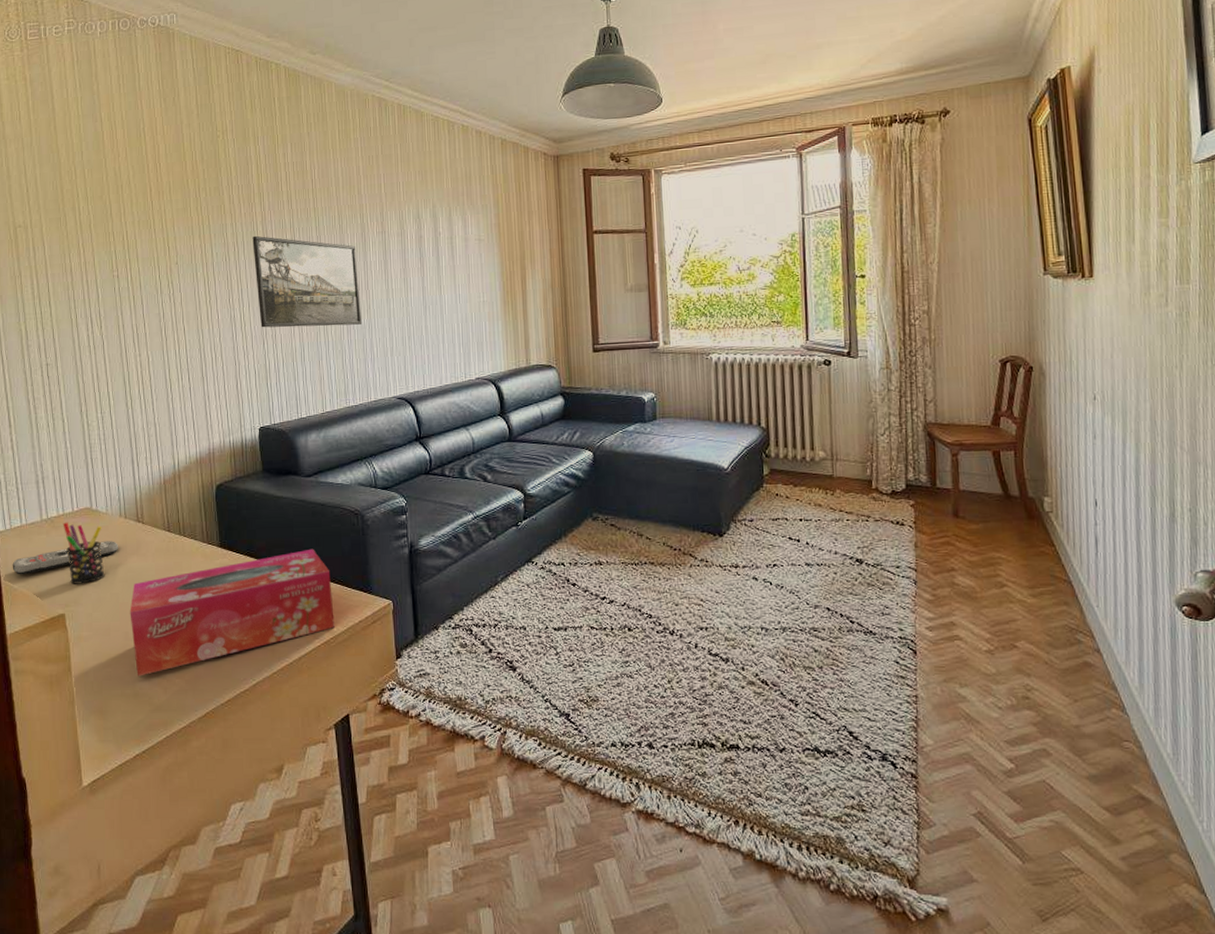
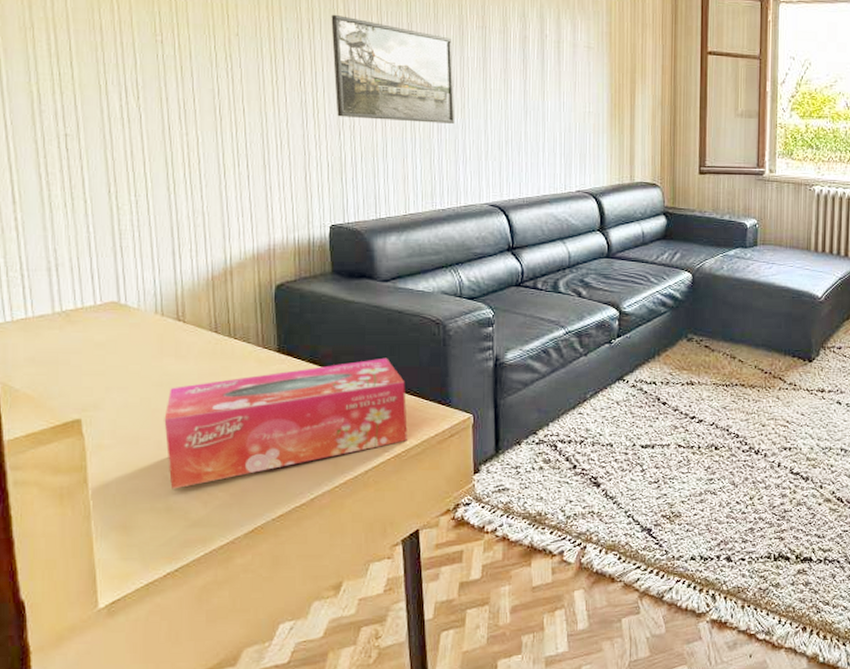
remote control: present [12,541,118,575] -> none [13,340,152,374]
pen holder: present [63,522,105,584] -> none [81,317,134,387]

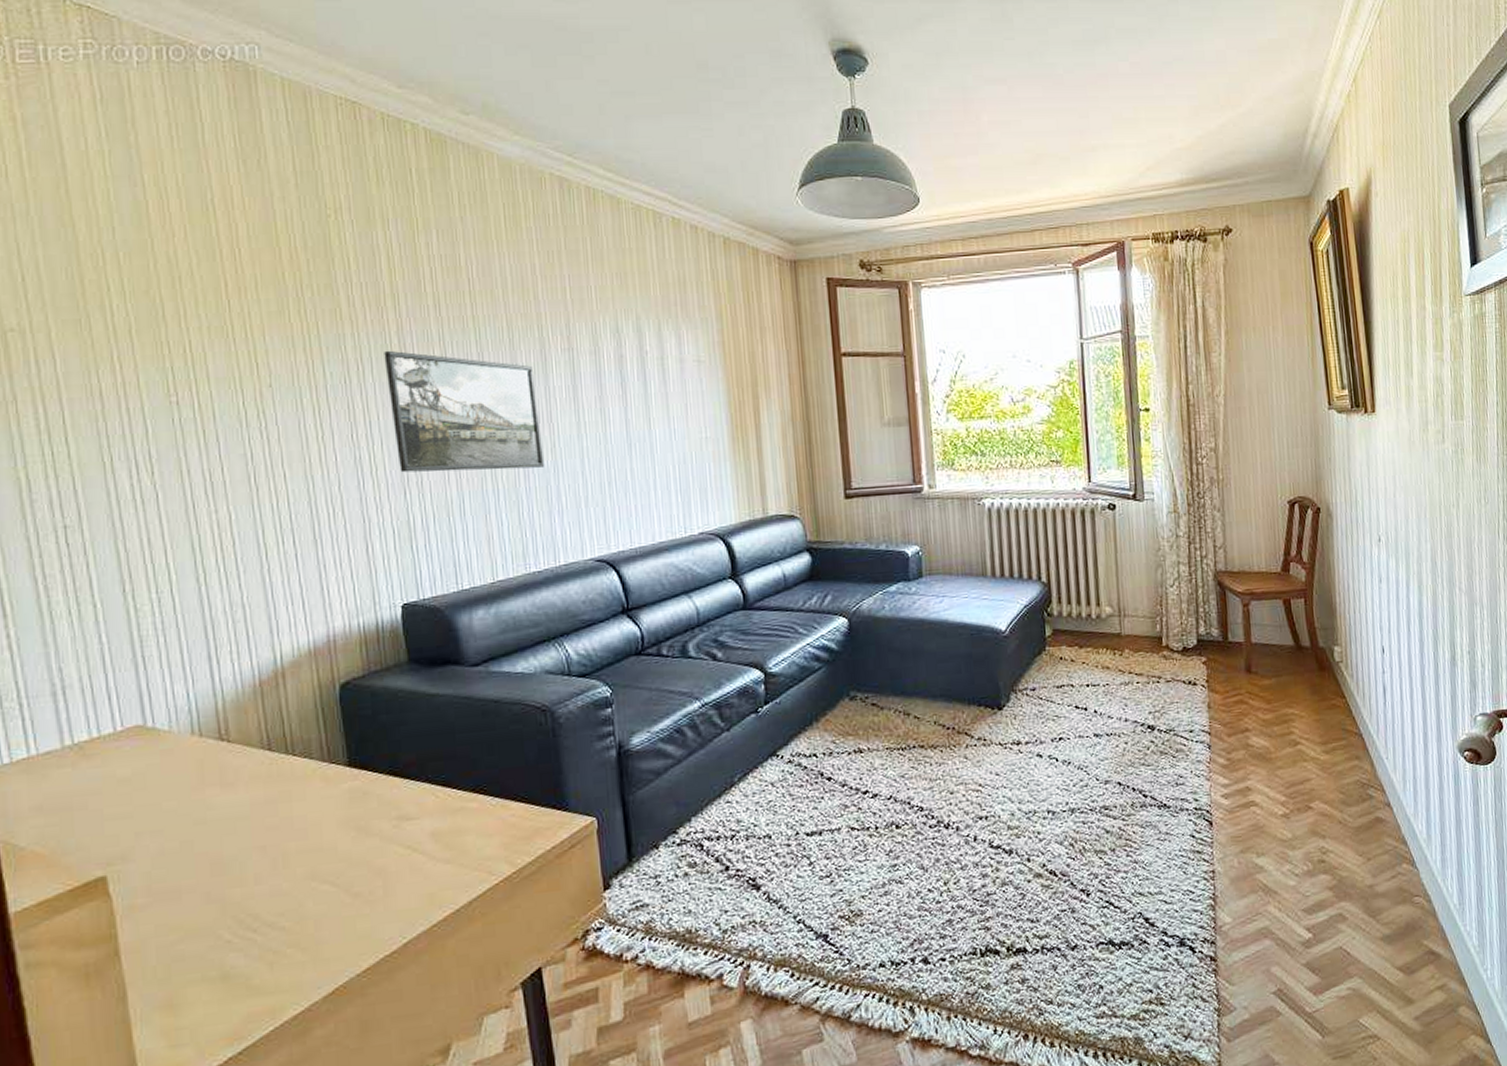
tissue box: present [164,357,407,489] -> none [211,759,518,952]

